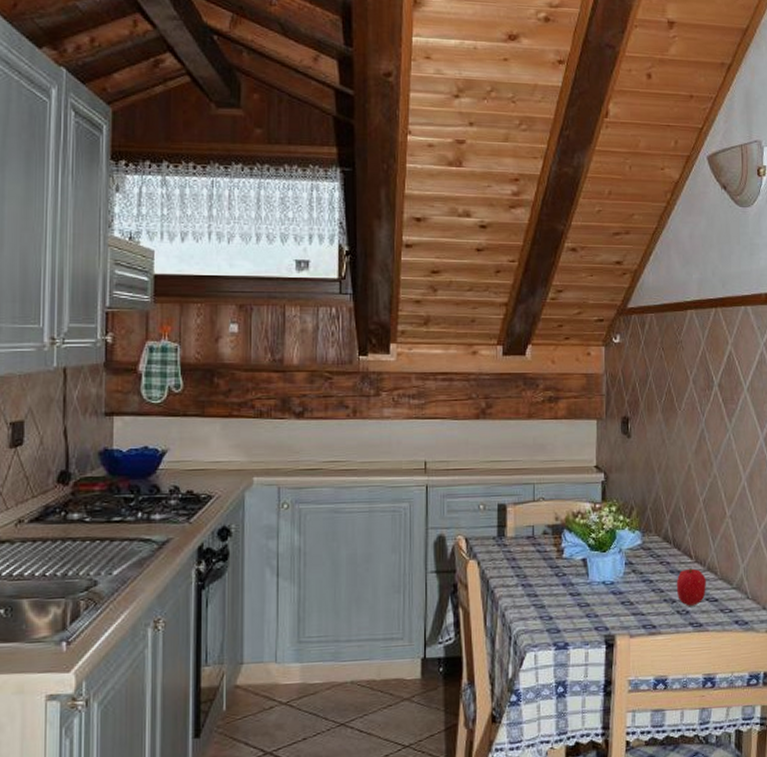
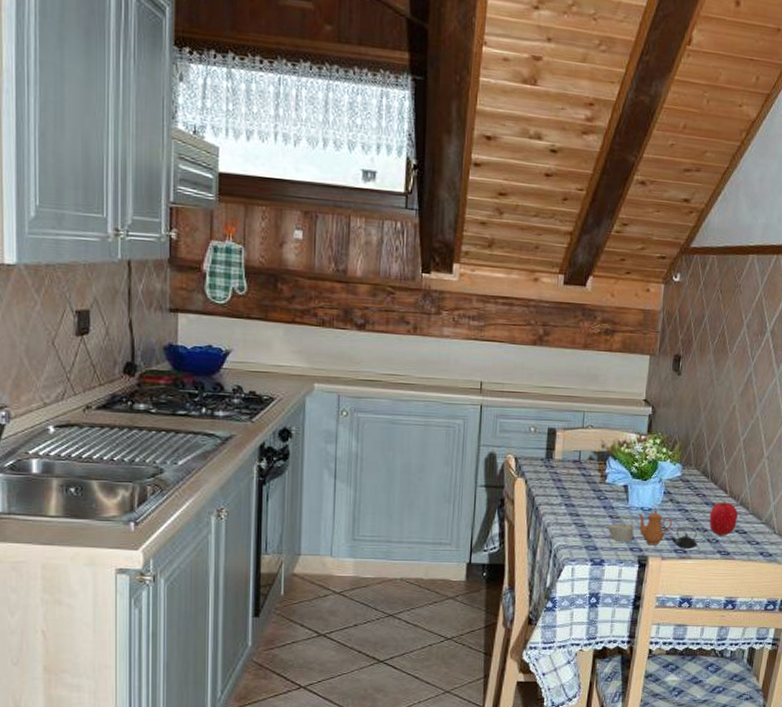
teapot: none [567,583,667,624] -> present [606,510,698,550]

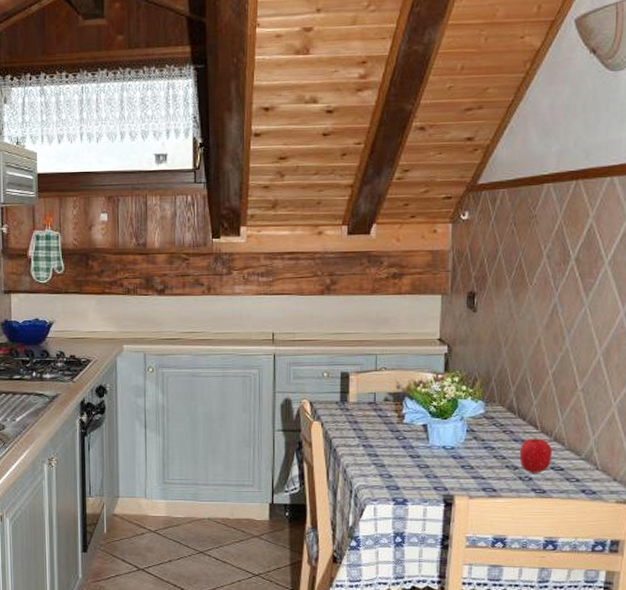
teapot: present [606,510,698,550] -> none [406,448,508,488]

